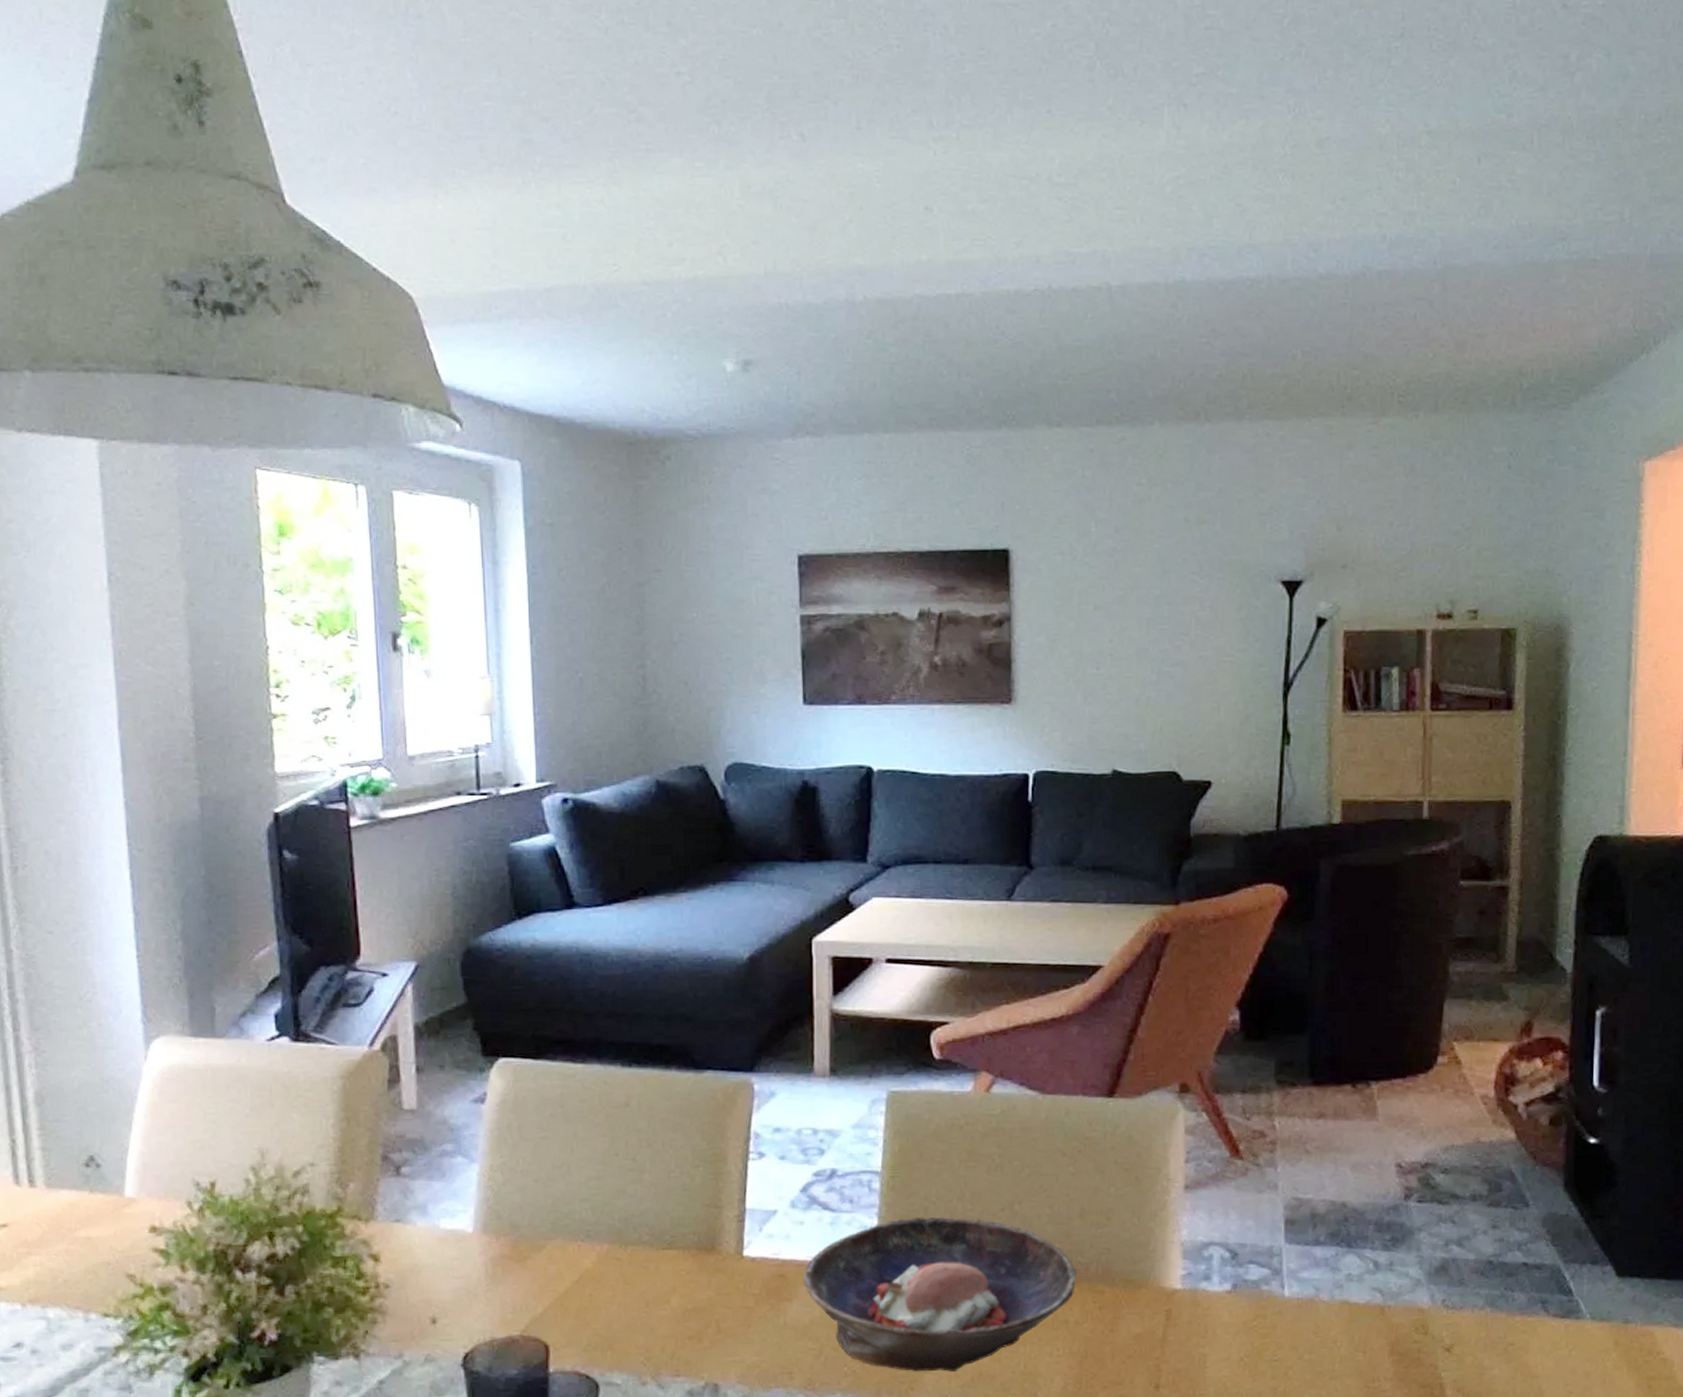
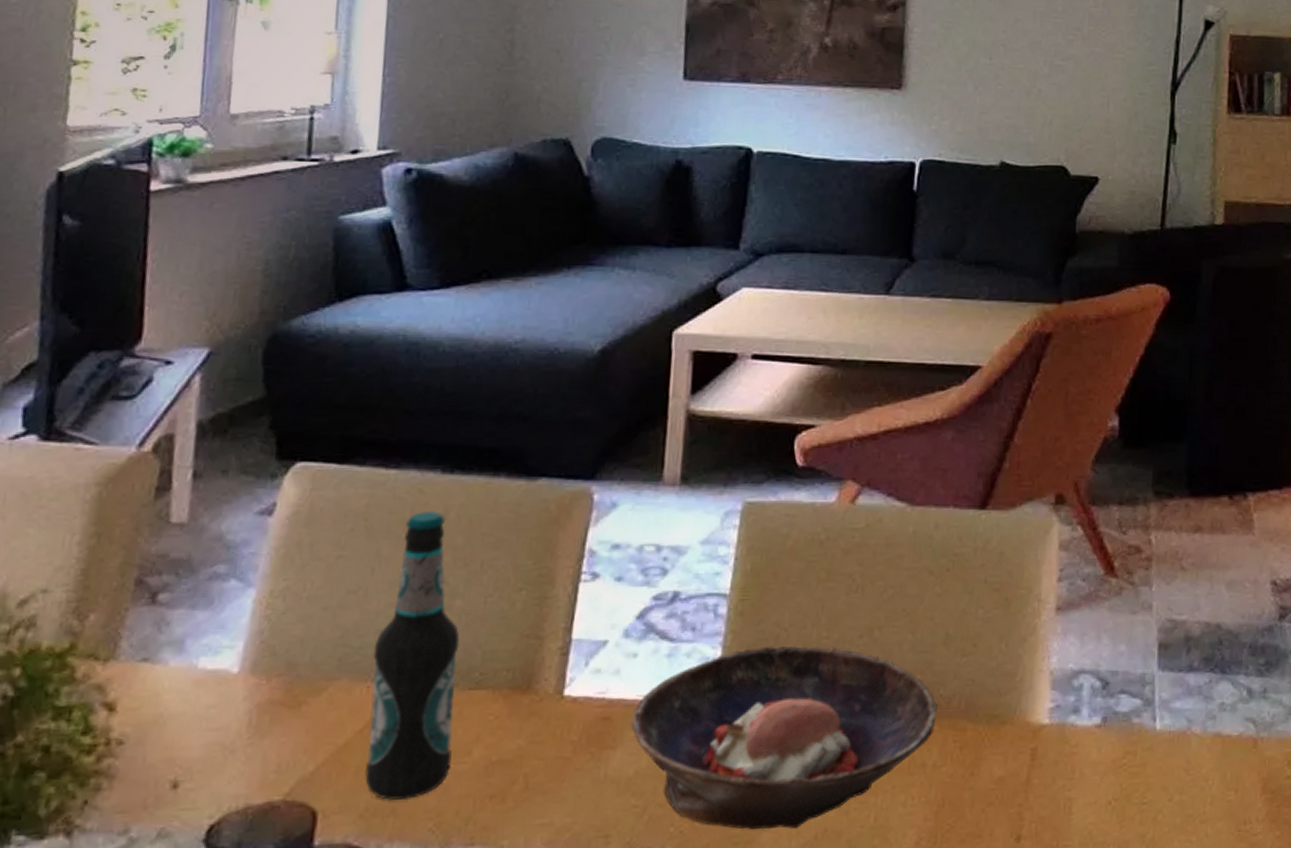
bottle: none [580,1098,654,1339] -> present [364,510,460,801]

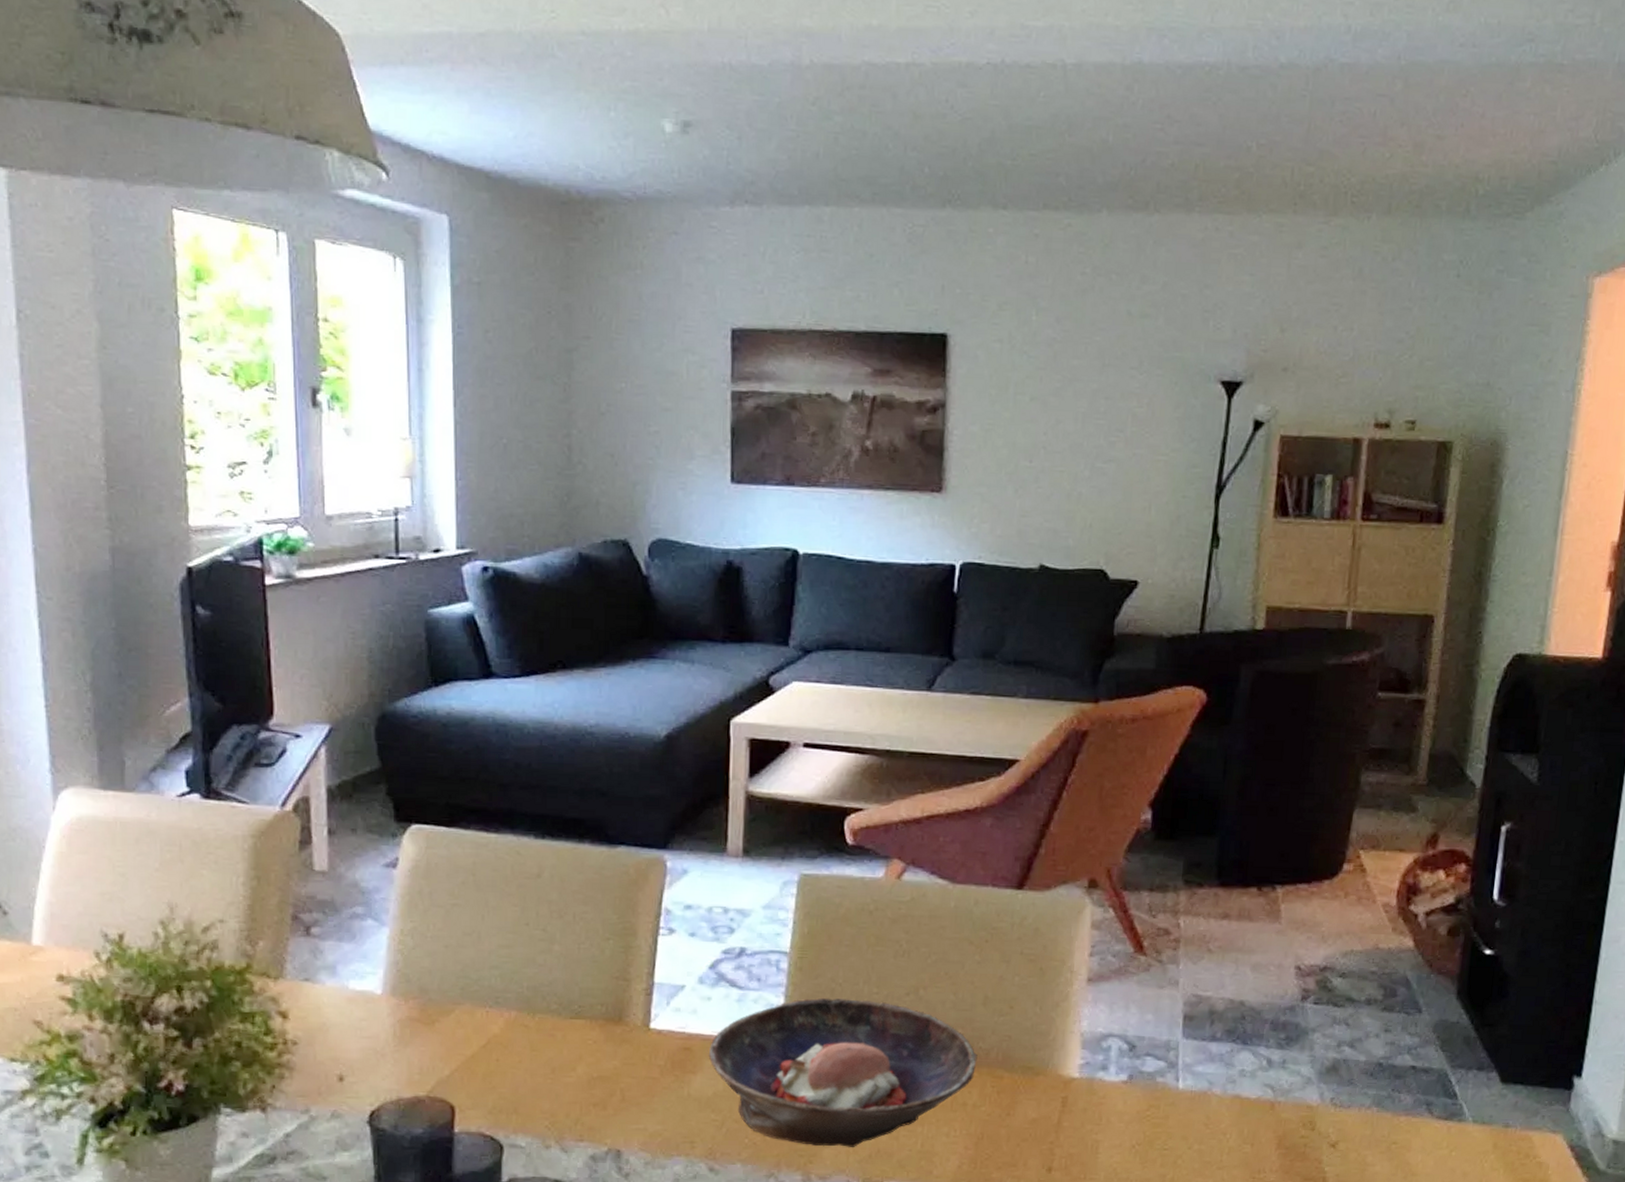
bottle: present [364,510,460,801] -> none [489,869,560,1103]

